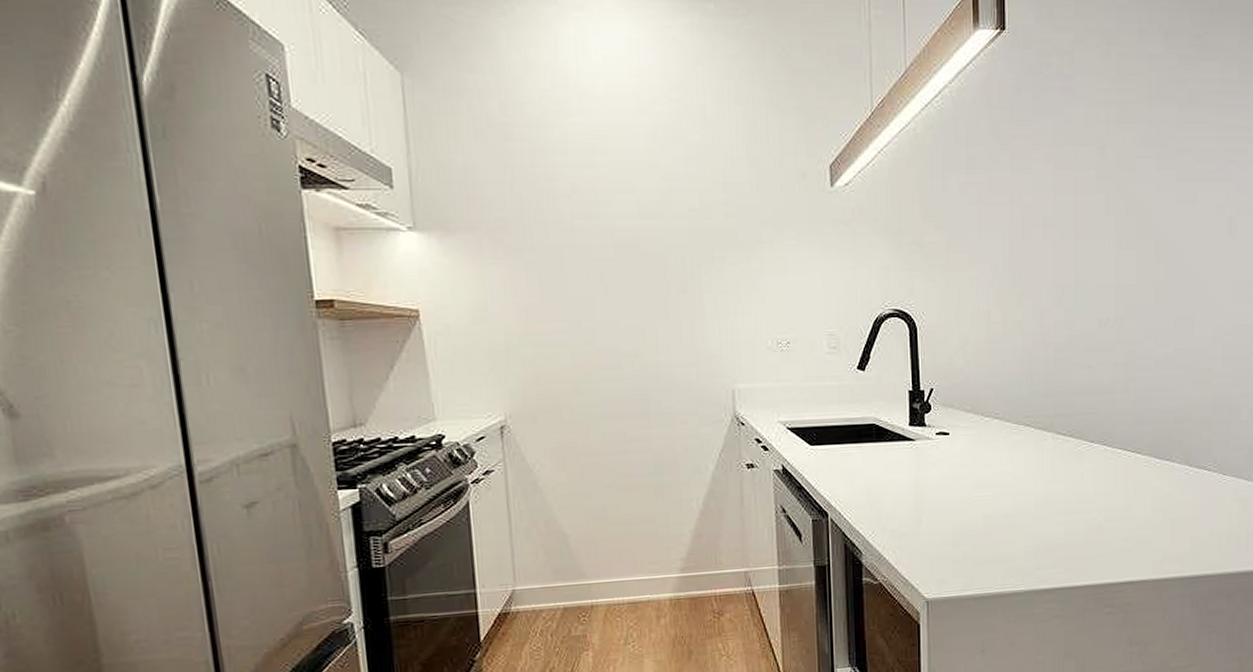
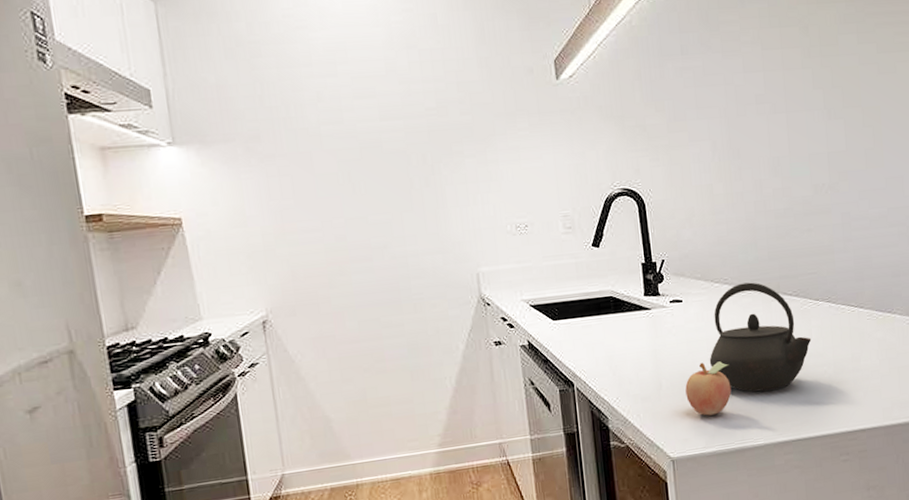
fruit: none [946,500,994,557] -> present [685,361,732,416]
kettle: none [973,418,1083,535] -> present [709,282,812,392]

